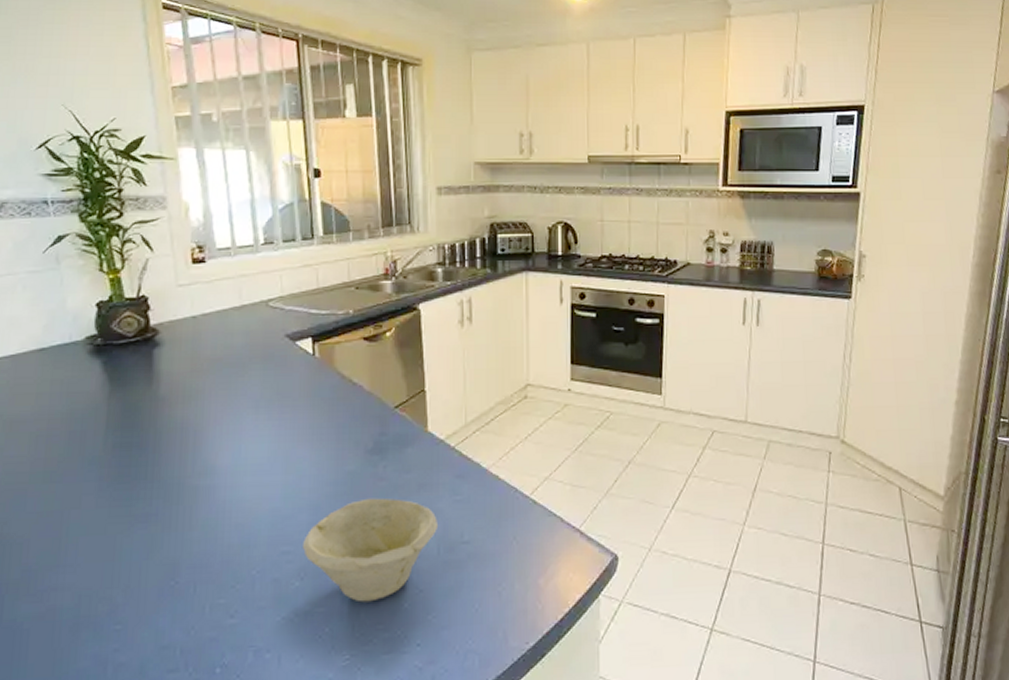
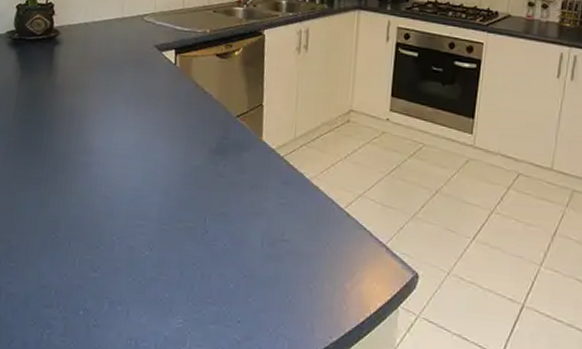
bowl: present [303,498,439,602] -> none [154,190,265,278]

